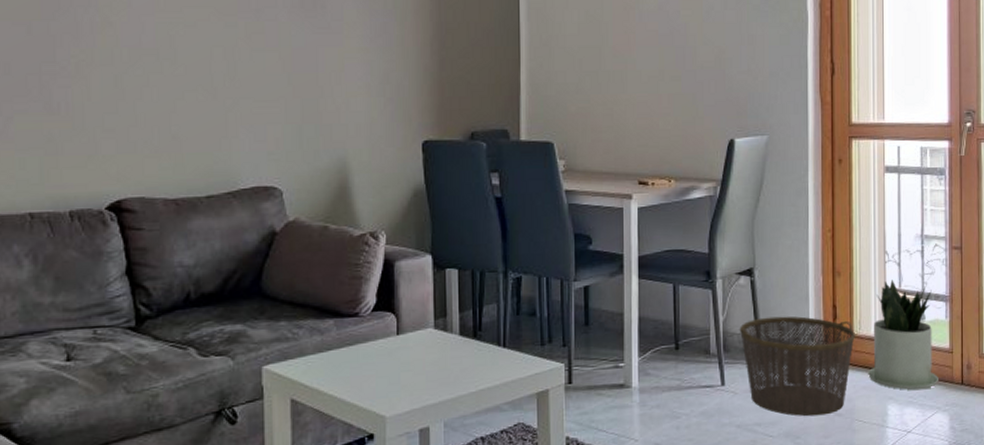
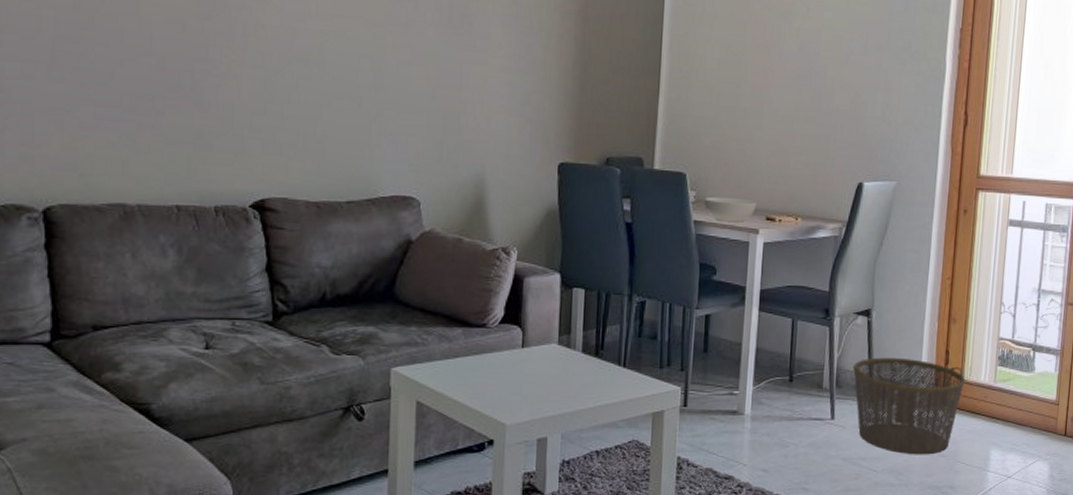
bowl: none [574,163,629,189] -> present [704,196,758,222]
planter: present [867,279,938,390] -> none [973,330,1044,438]

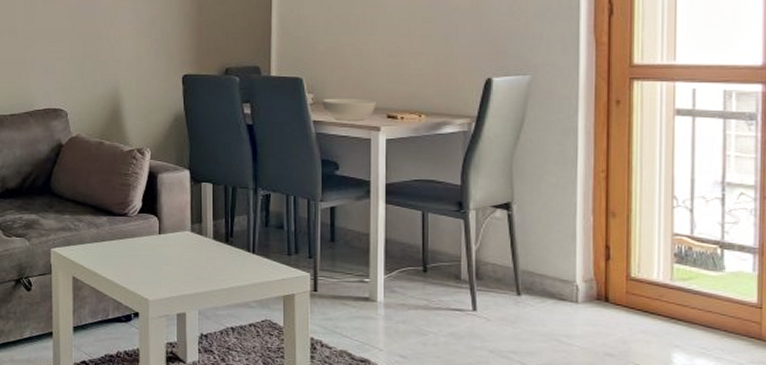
basket: present [852,357,965,455] -> none [493,250,633,353]

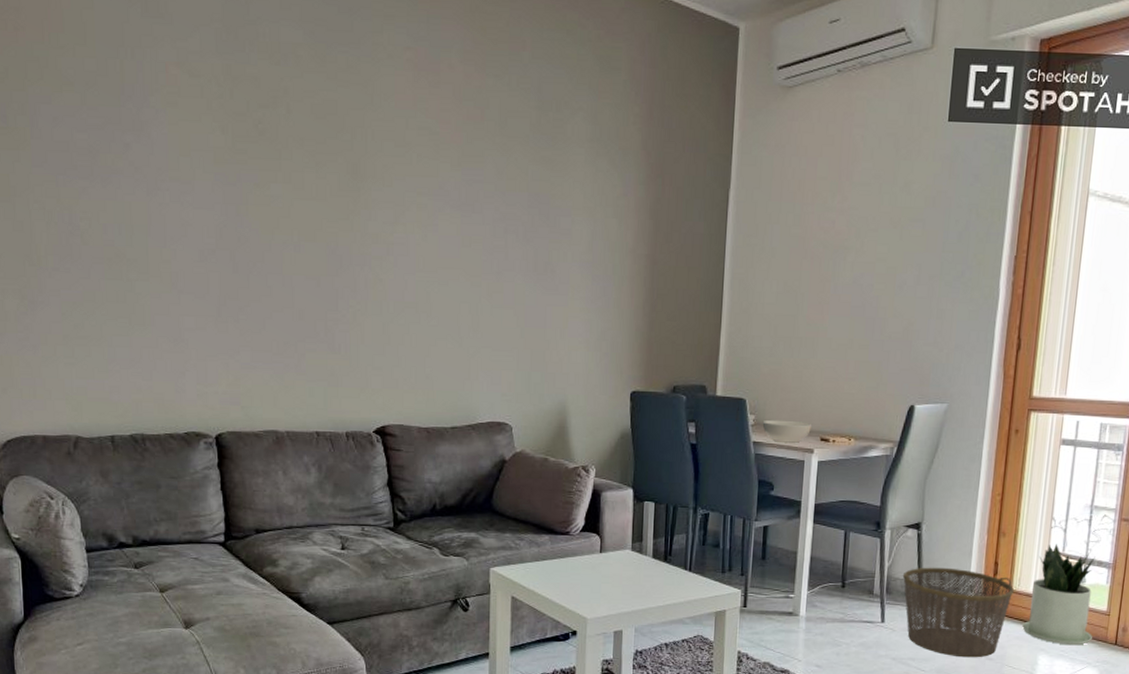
basket: none [493,250,633,353] -> present [902,567,1014,658]
planter: none [646,225,741,343] -> present [1021,544,1095,646]

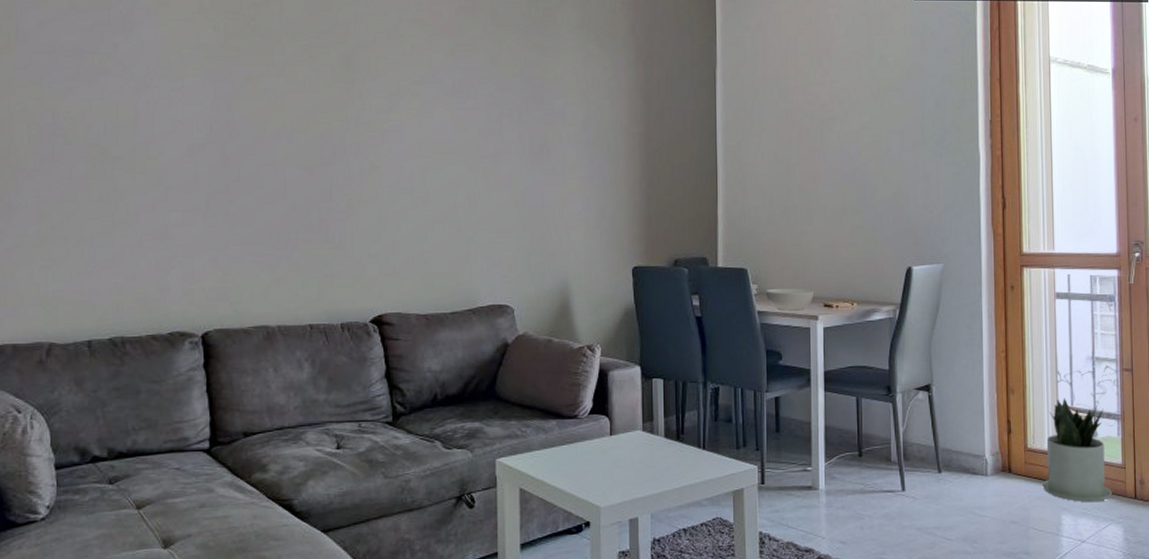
basket: present [902,567,1014,658] -> none [918,429,1029,523]

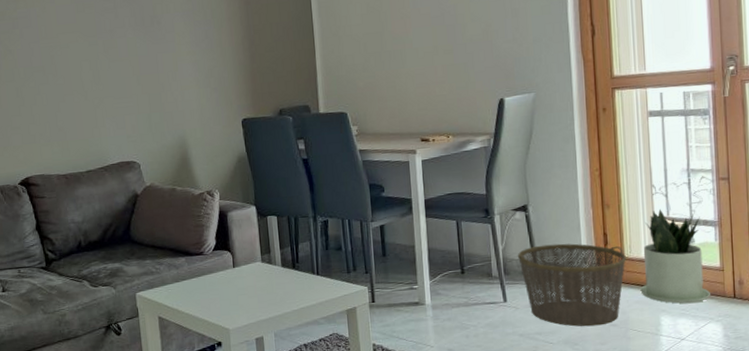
bowl: present [765,288,815,311] -> none [365,126,412,148]
basket: none [918,429,1029,523] -> present [517,243,626,327]

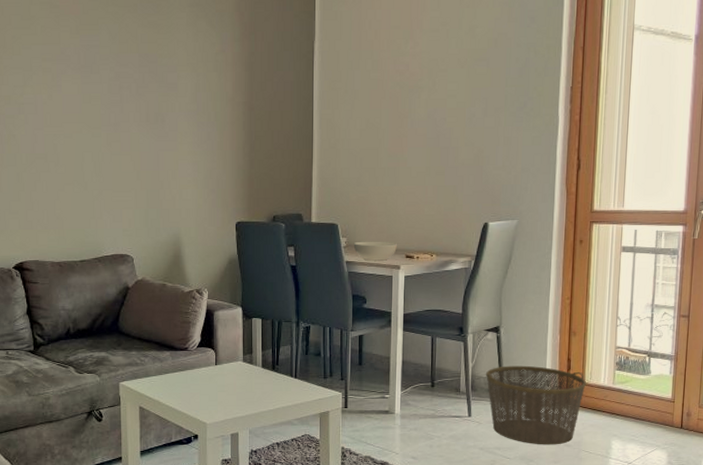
bowl: none [365,126,412,148] -> present [353,241,398,261]
planter: present [639,209,710,304] -> none [595,340,660,431]

